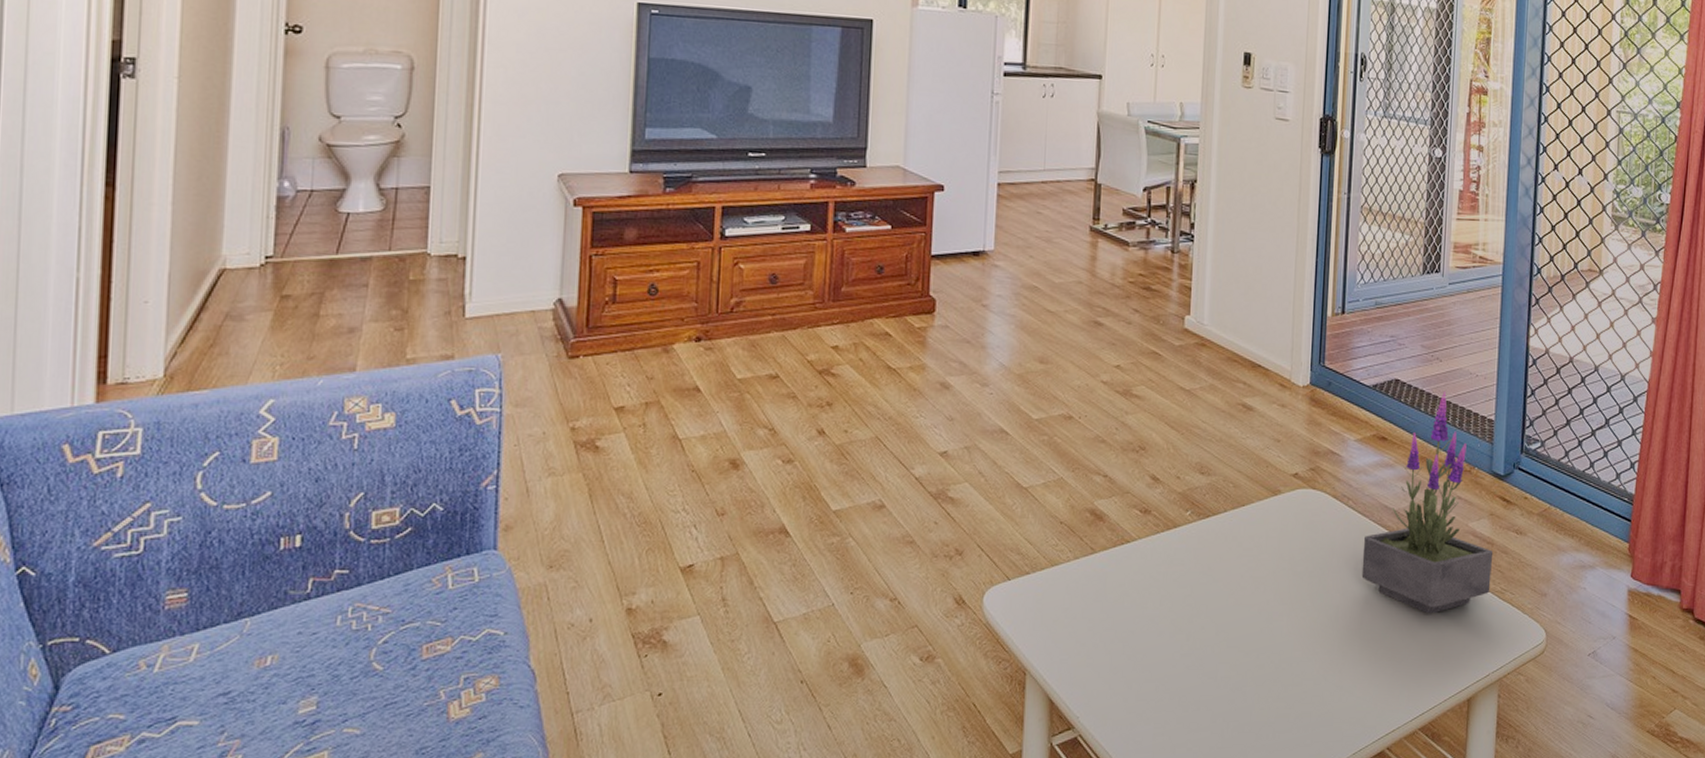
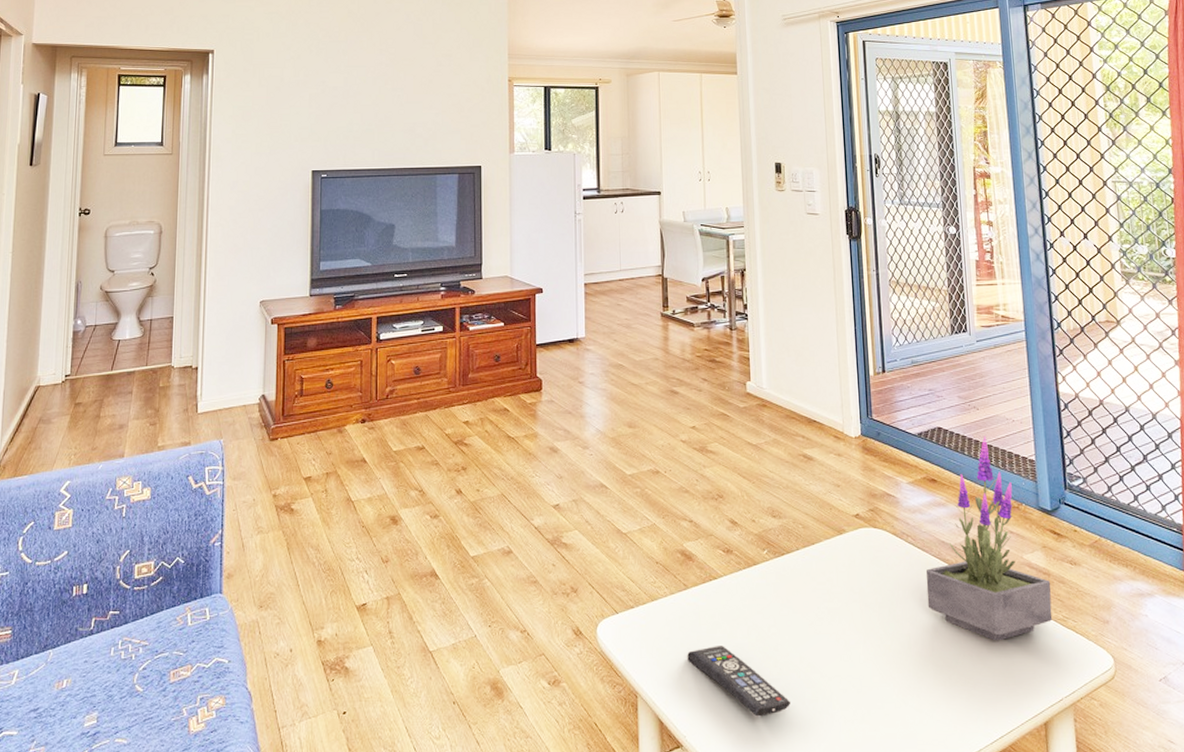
remote control: none [1088,617,1200,695] -> present [687,646,790,717]

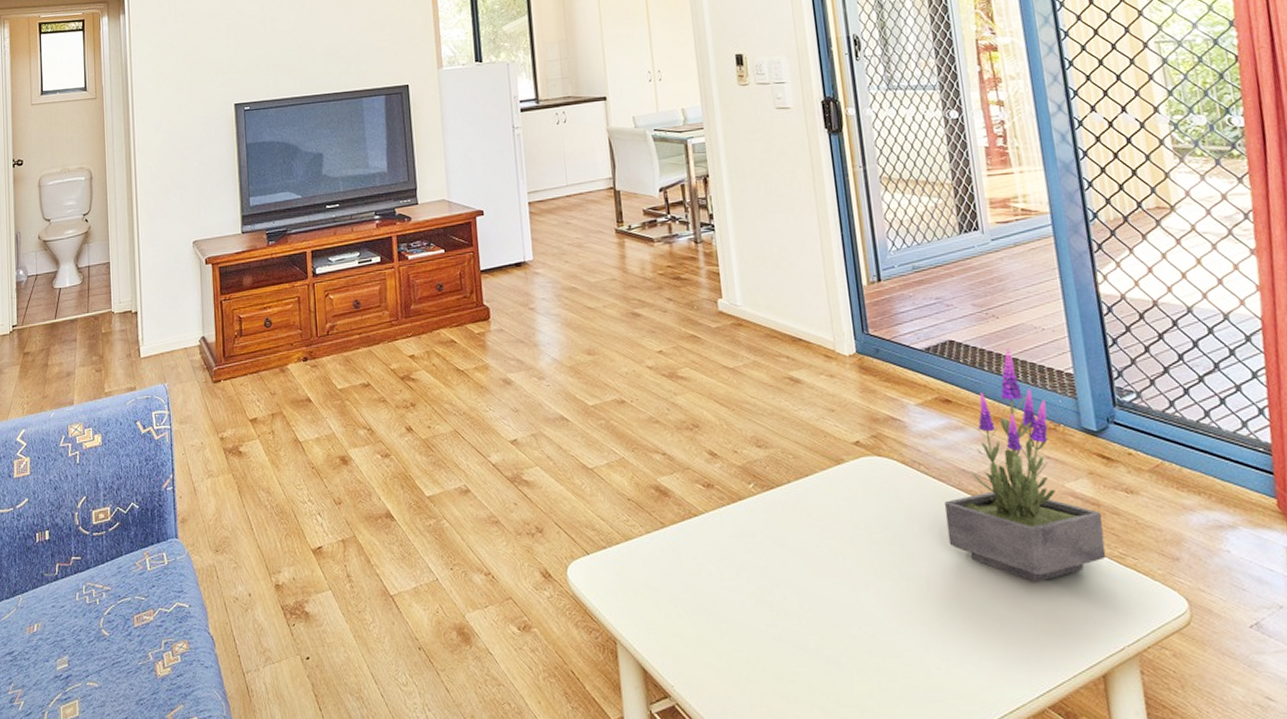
remote control: present [687,646,790,717] -> none [669,588,791,666]

